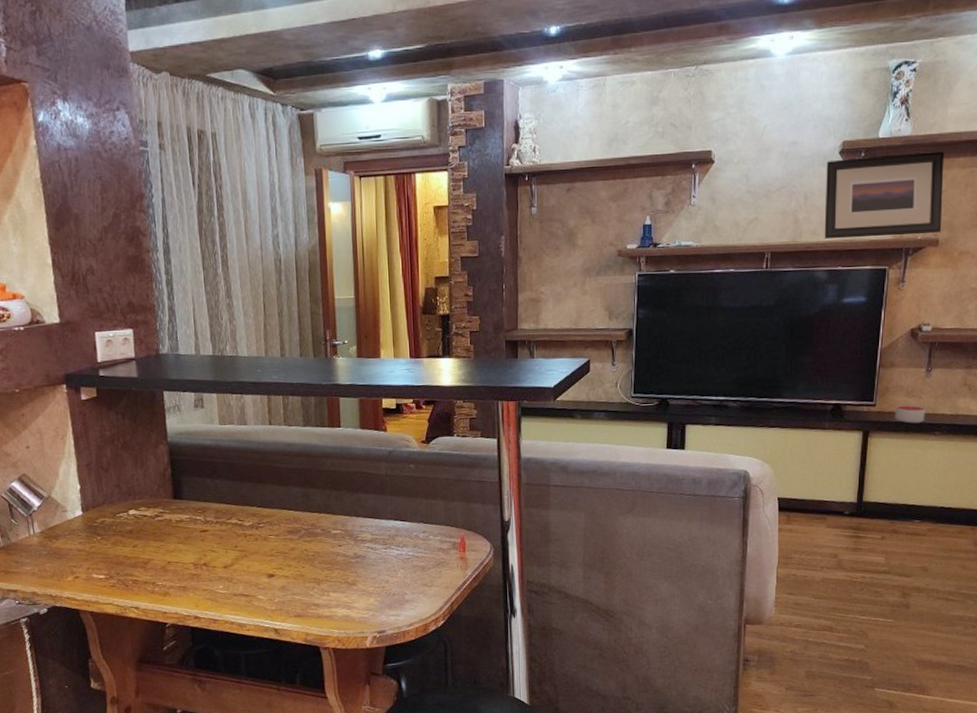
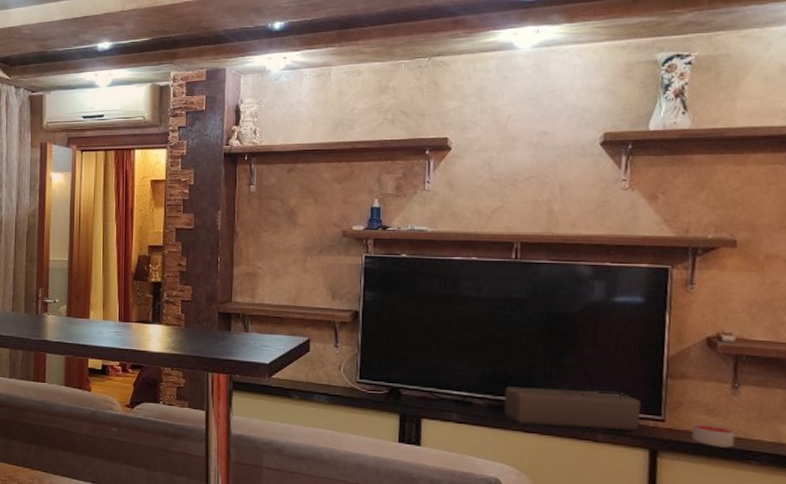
decorative box: none [753,384,858,421] -> present [504,386,641,432]
picture frame: present [824,151,943,240] -> none [585,146,740,233]

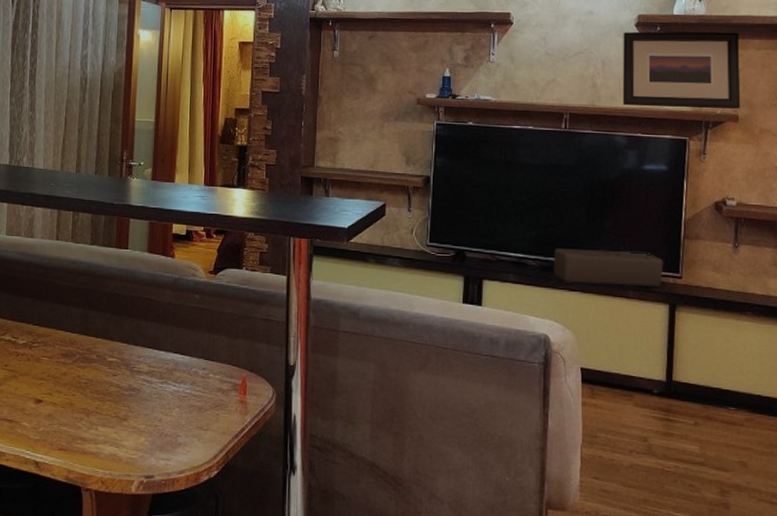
picture frame: none [585,146,740,233] -> present [622,32,741,109]
candle: present [691,423,735,448] -> none [702,279,735,301]

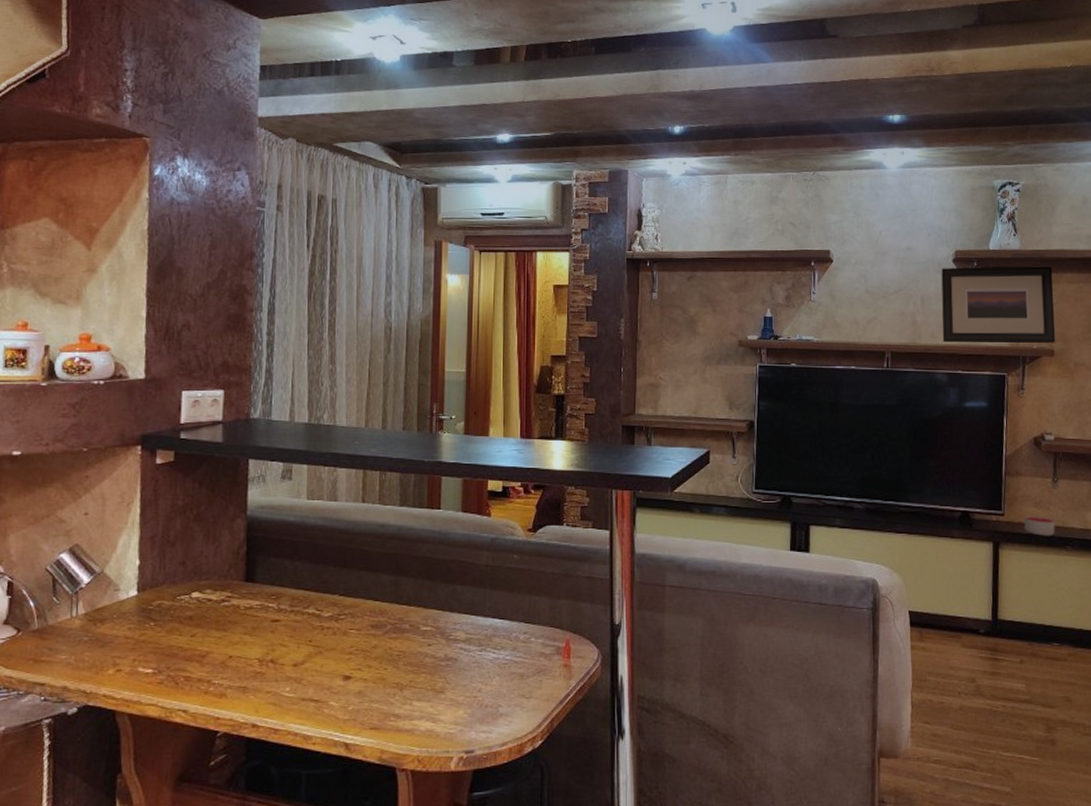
decorative box: present [553,248,663,289] -> none [879,490,986,527]
candle: none [702,279,735,301] -> present [1023,515,1055,536]

